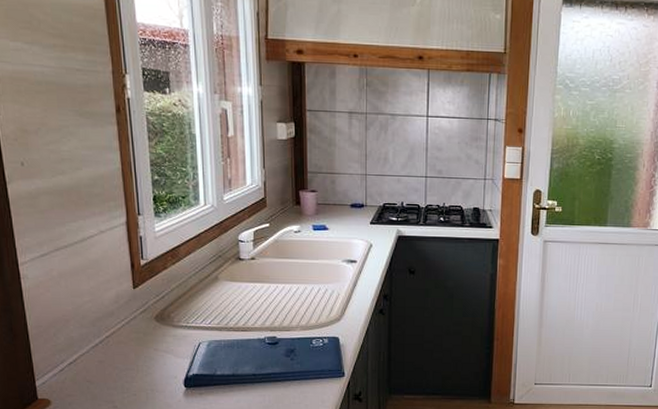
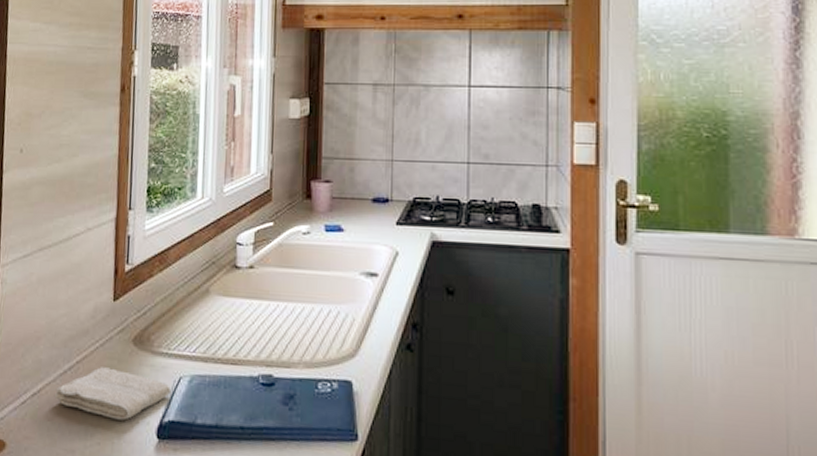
washcloth: none [90,339,193,377] -> present [55,367,171,421]

